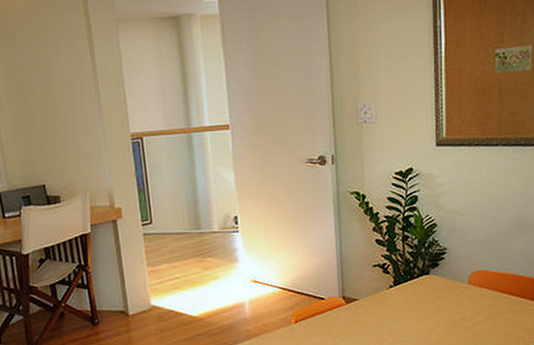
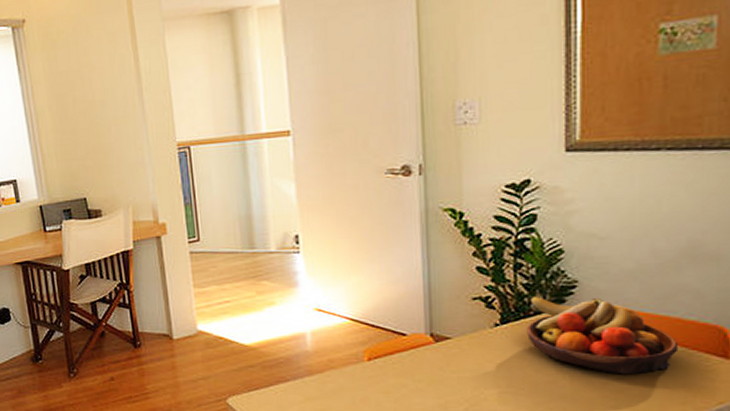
fruit bowl: none [412,261,514,321] -> present [527,297,679,375]

